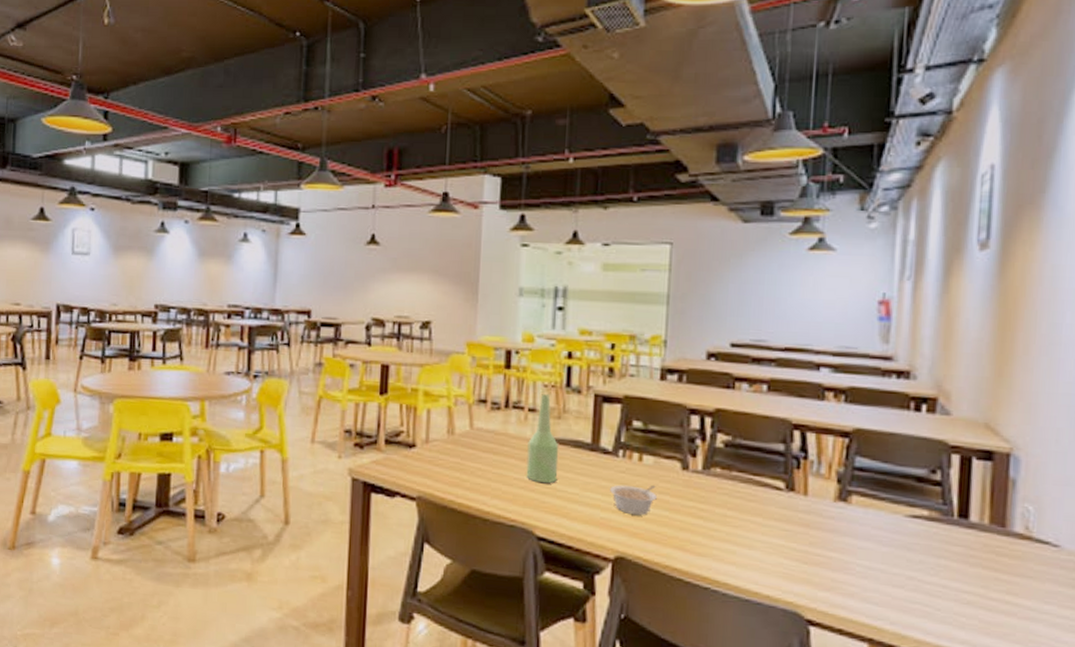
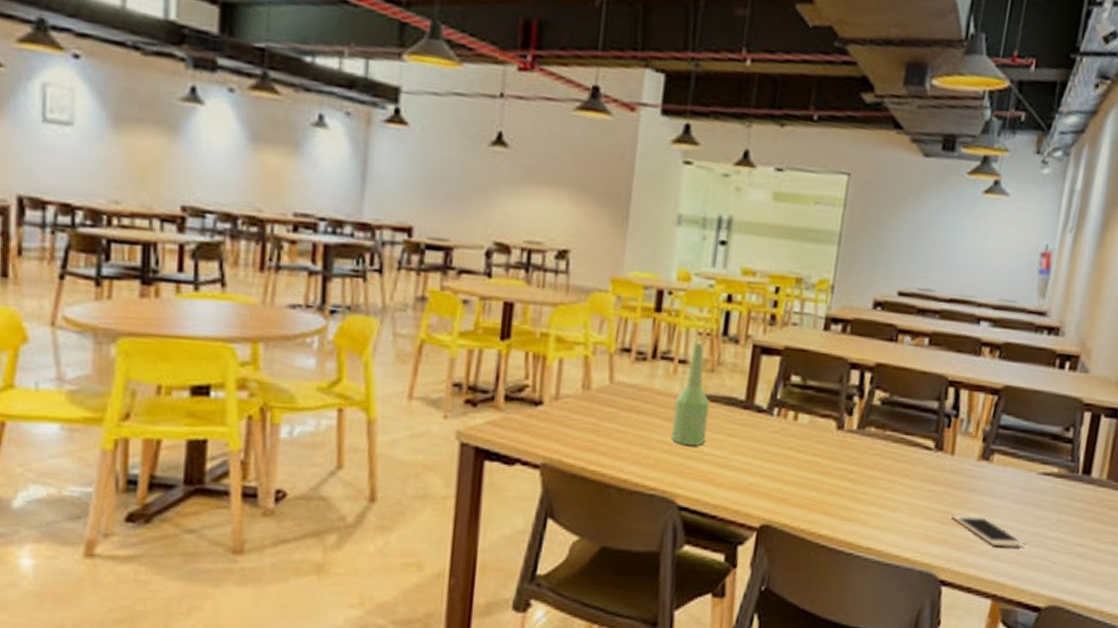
legume: present [610,484,657,515] -> none [761,446,809,479]
cell phone: none [811,553,900,592] -> present [951,514,1025,548]

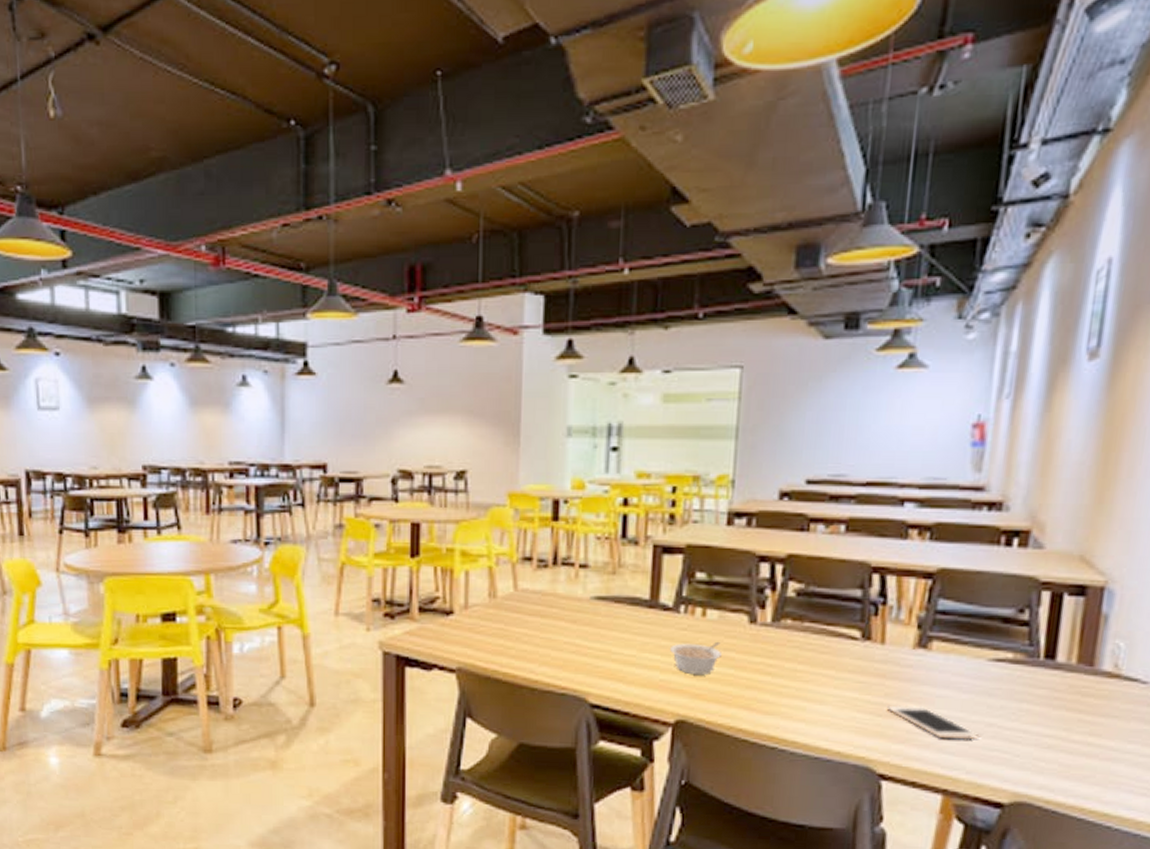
bottle: present [671,343,710,446] -> none [577,547,614,646]
legume: none [761,446,809,479] -> present [670,641,722,674]

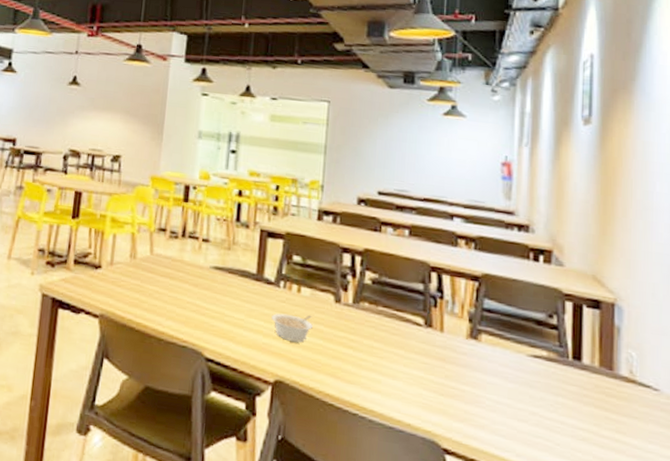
cell phone: present [886,705,978,740] -> none [447,386,524,425]

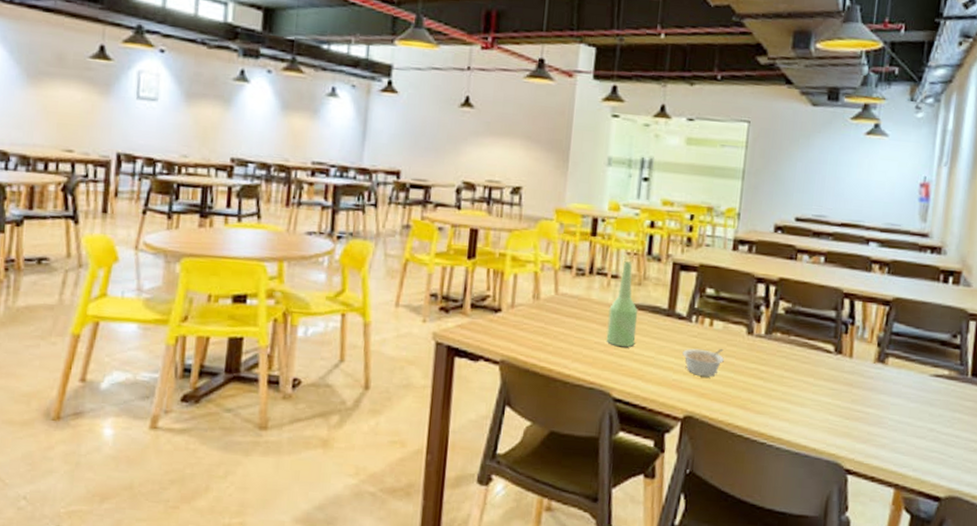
bottle: none [198,226,228,308] -> present [606,261,638,347]

